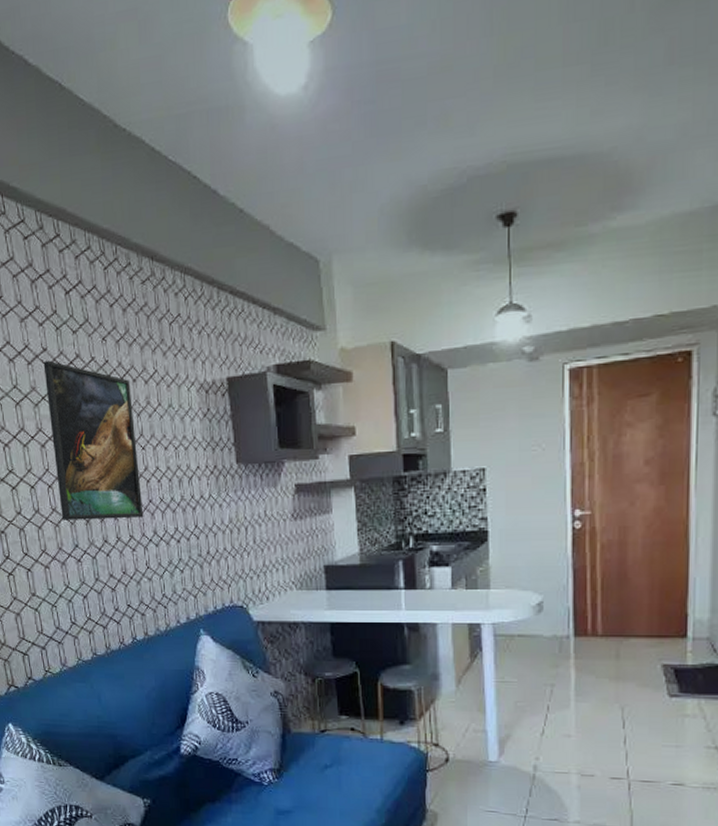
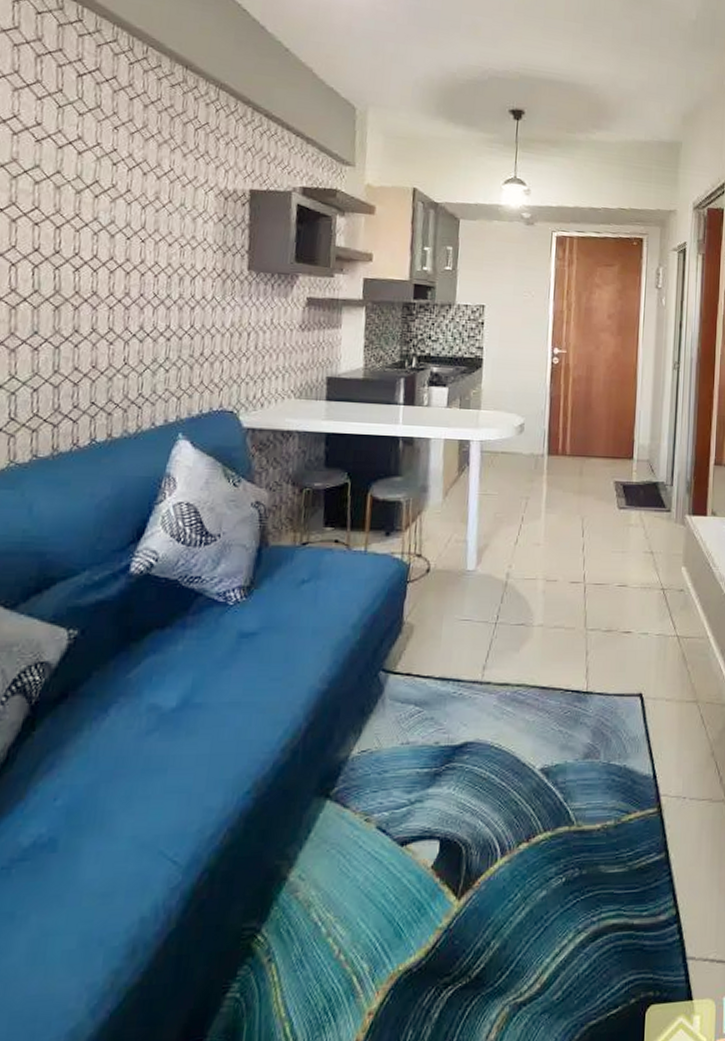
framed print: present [43,360,144,521] -> none [22,135,140,311]

